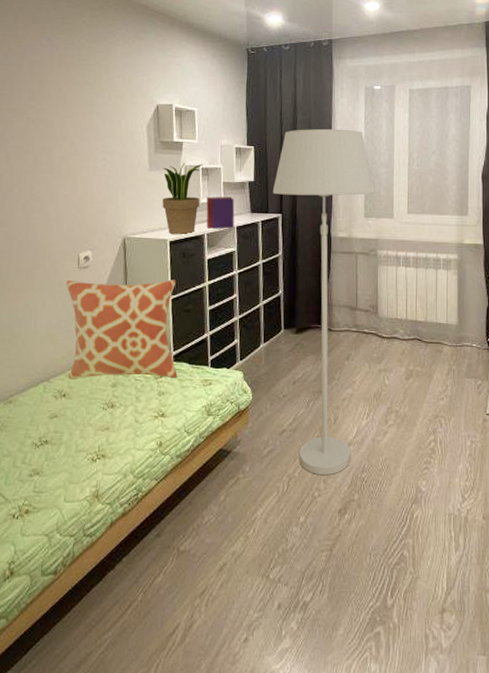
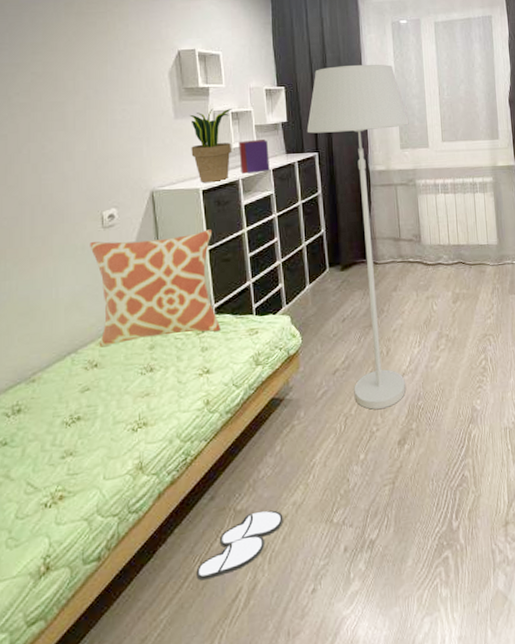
slippers: none [139,556,222,610] -> present [196,510,283,581]

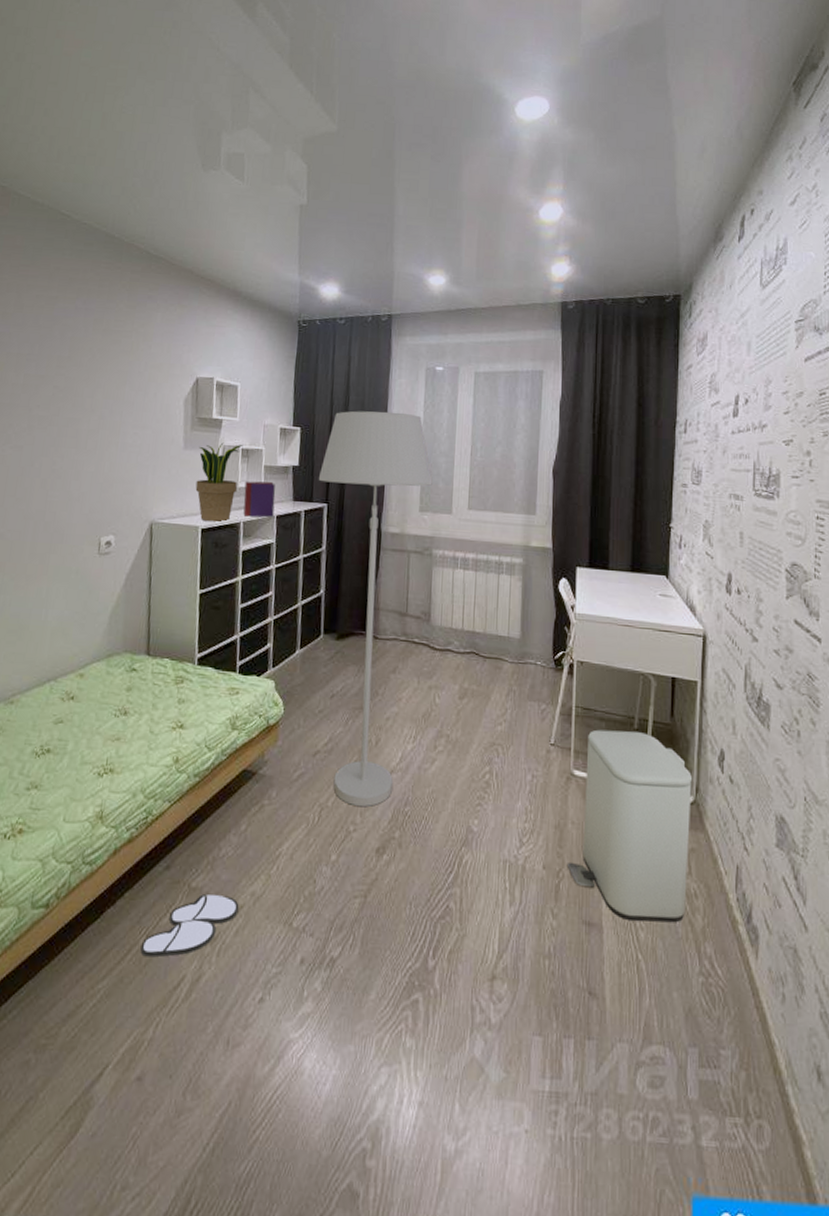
pillow: present [90,229,220,348] -> none [78,567,206,684]

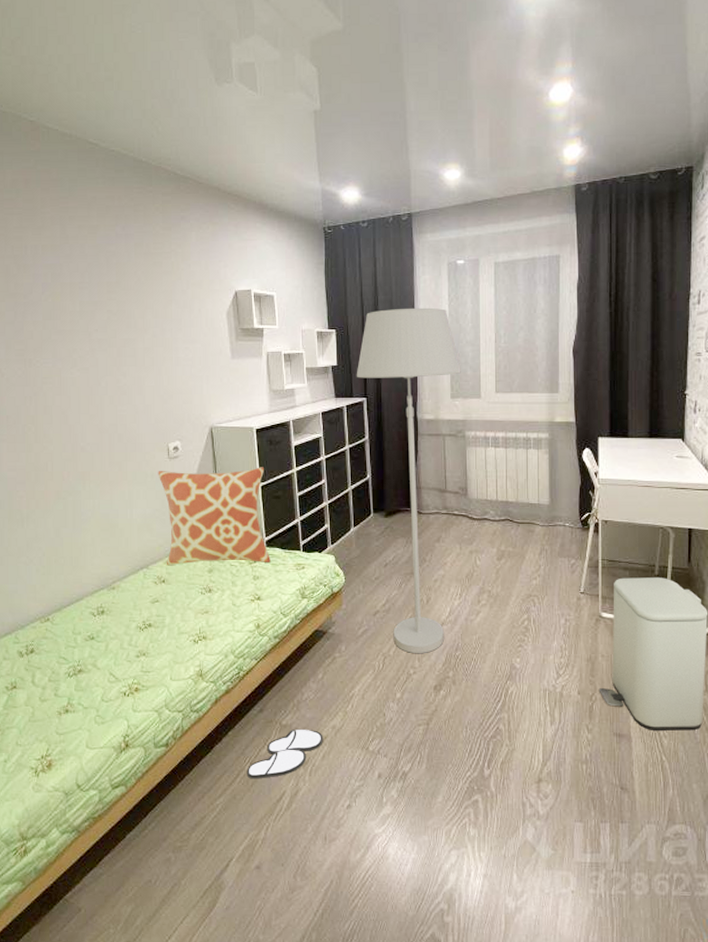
pillow: none [78,567,206,684] -> present [158,467,271,566]
potted plant: present [195,442,243,522] -> none [245,349,285,423]
books: present [243,481,276,518] -> none [290,381,319,416]

